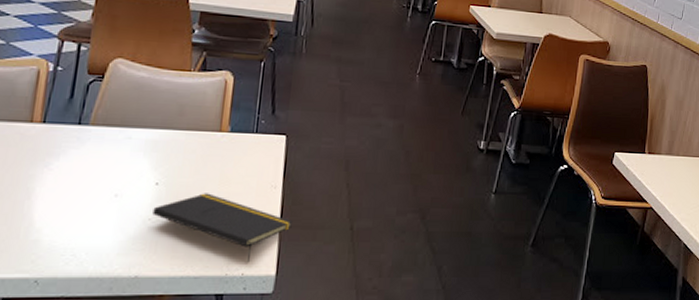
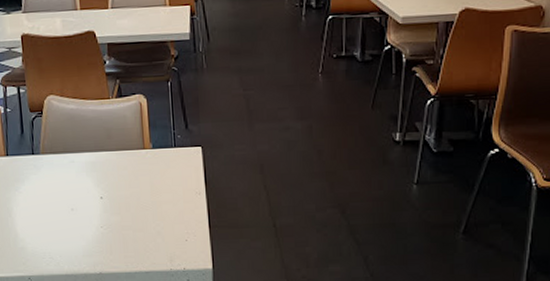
notepad: present [152,193,292,263] -> none [103,202,220,259]

